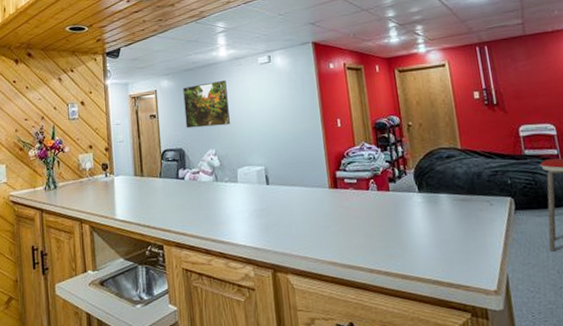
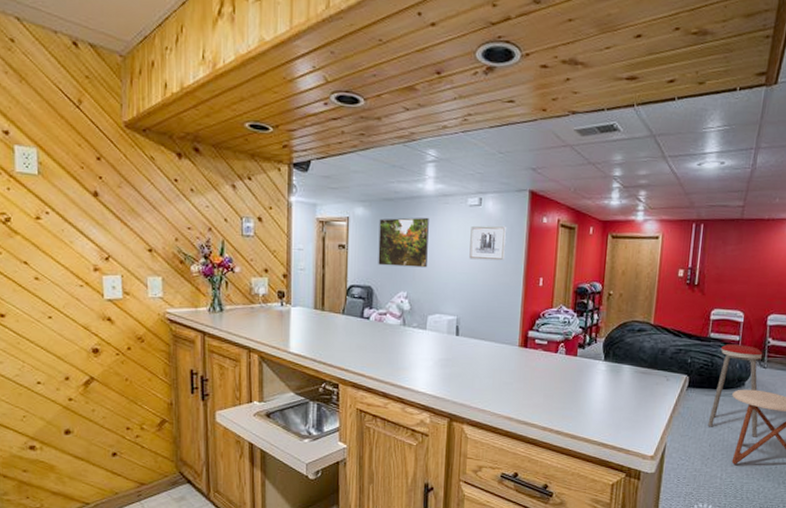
wall art: none [264,76,301,111] -> present [469,225,507,261]

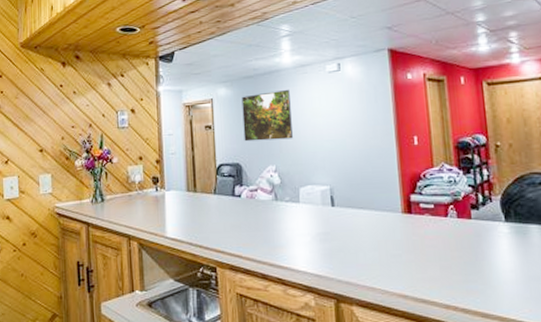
wall art: present [469,225,507,261] -> none [333,87,373,125]

